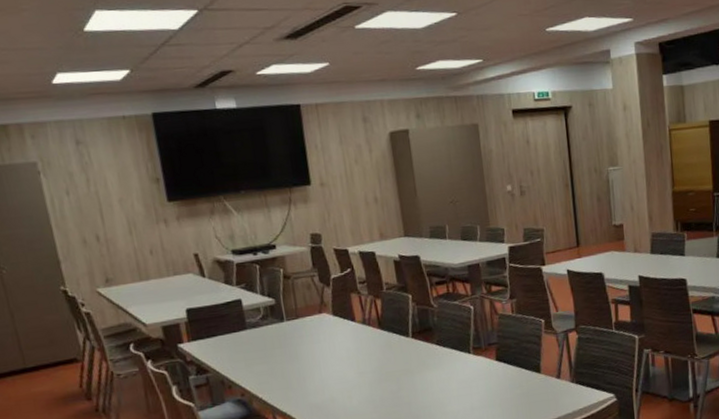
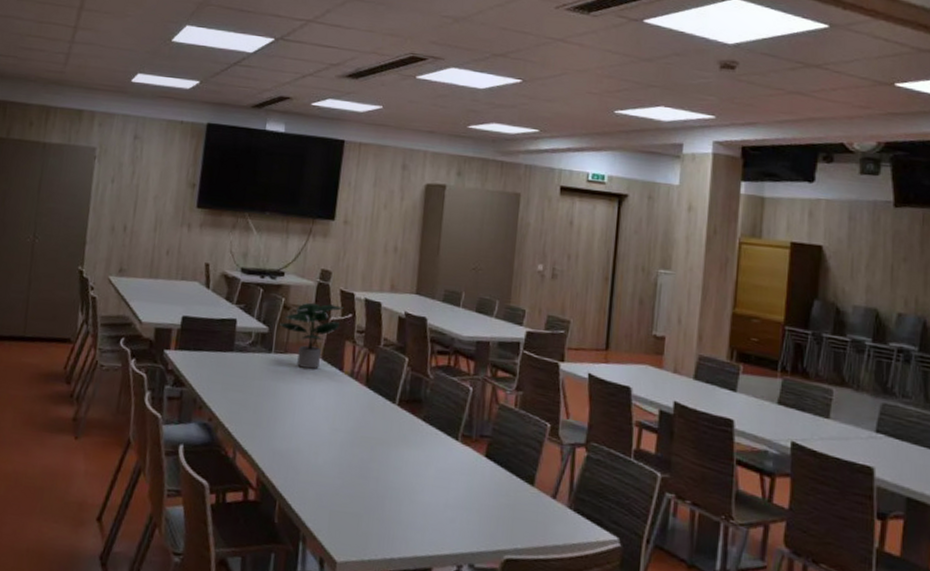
potted plant: none [284,264,342,328] -> present [280,302,344,369]

